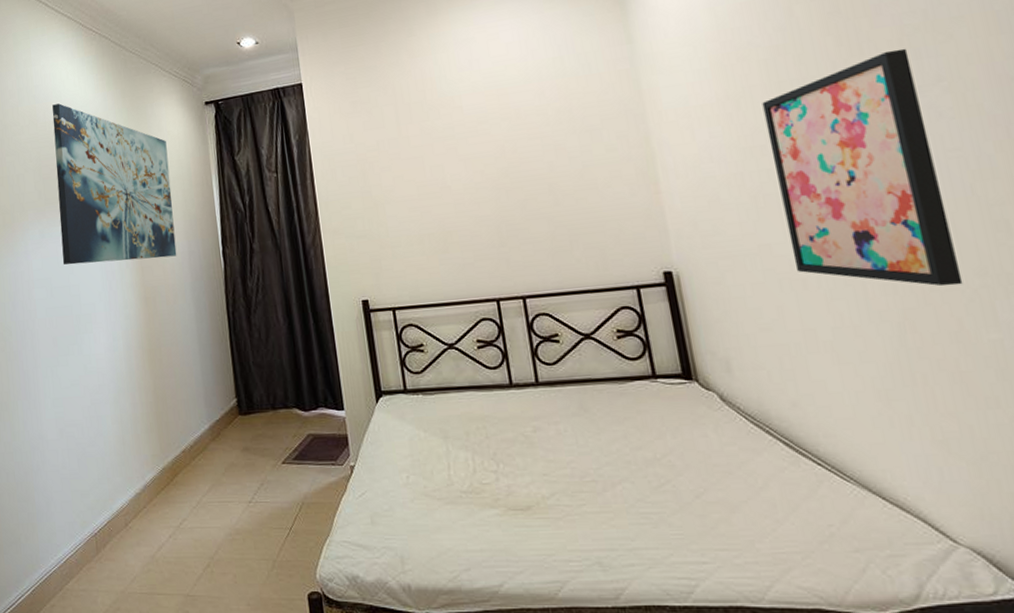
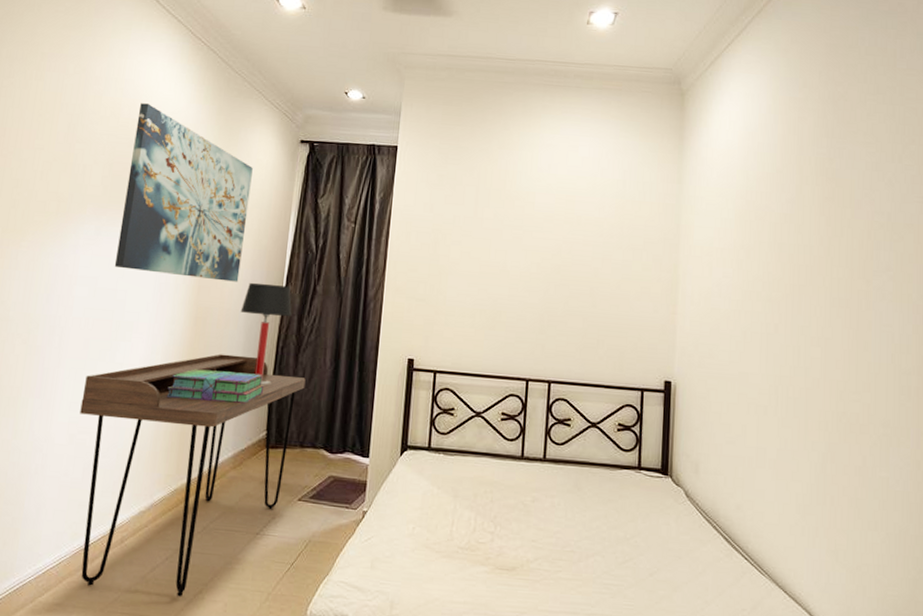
desk: none [61,326,264,573] -> present [80,354,306,597]
stack of books: none [135,343,225,380] -> present [166,369,264,404]
table lamp: none [185,250,235,353] -> present [240,282,292,385]
wall art: present [762,48,963,287] -> none [762,238,873,431]

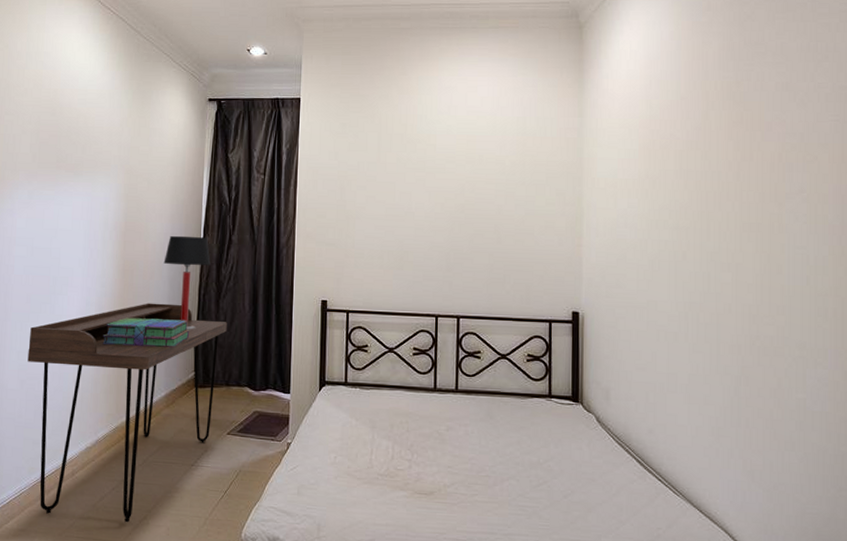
wall art: present [114,103,253,282] -> none [47,73,166,236]

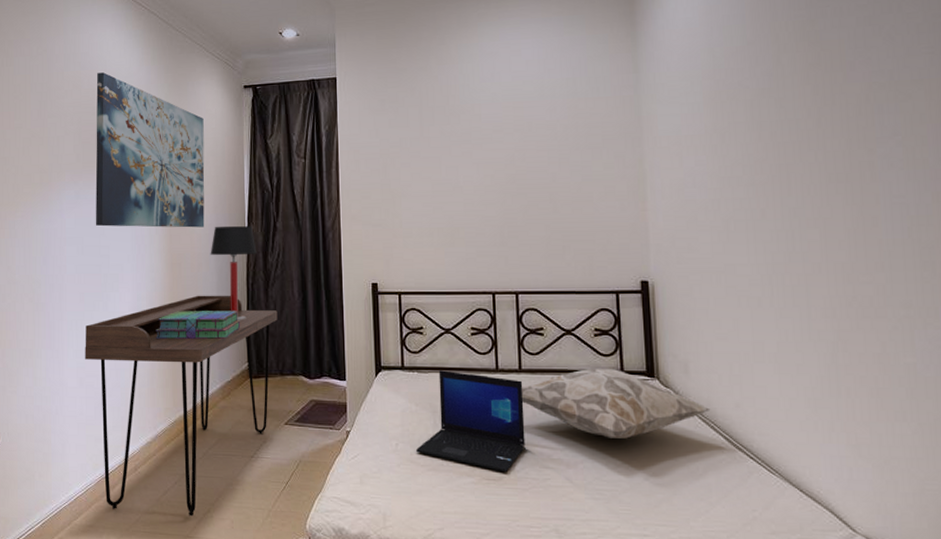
wall art: none [47,73,166,236] -> present [95,72,205,228]
laptop: none [353,387,458,488] -> present [415,370,526,473]
decorative pillow: none [457,392,627,459] -> present [522,369,711,439]

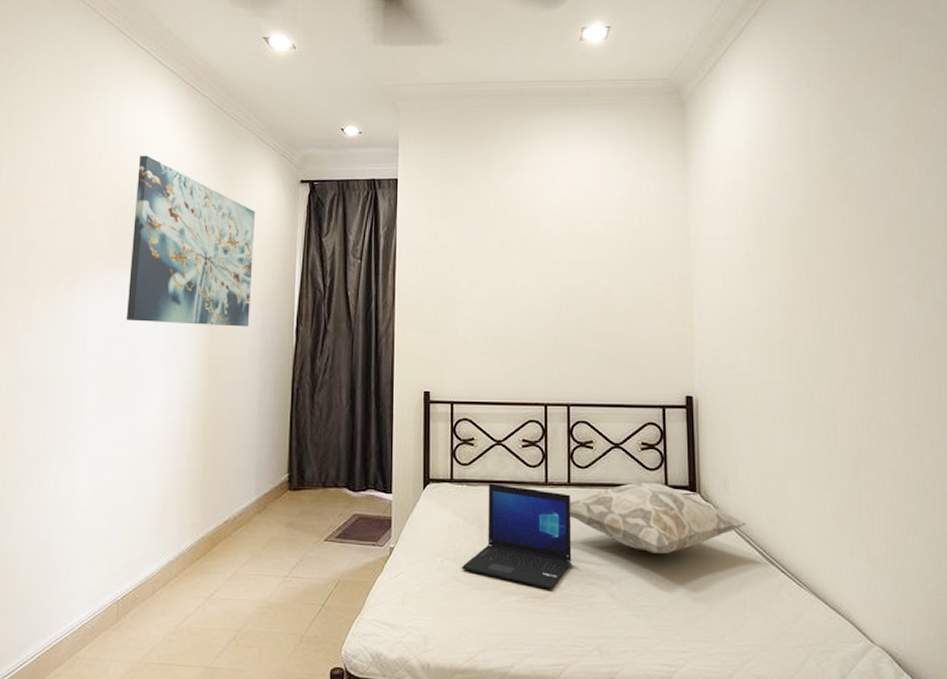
desk: present [85,295,278,517] -> none [103,399,323,645]
stack of books: present [155,311,241,340] -> none [186,416,283,448]
table lamp: present [210,225,257,320] -> none [253,326,305,428]

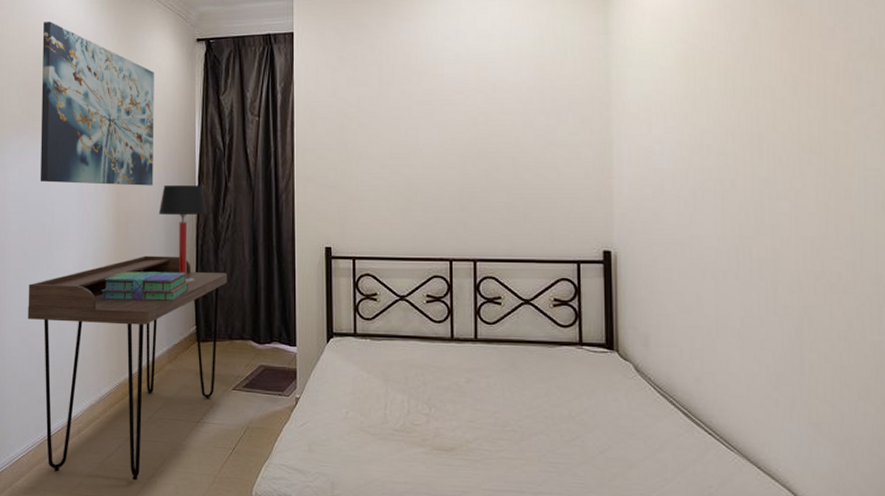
desk: none [103,399,323,645] -> present [28,255,227,481]
stack of books: none [186,416,283,448] -> present [101,271,189,301]
table lamp: none [253,326,305,428] -> present [158,184,207,282]
laptop: present [461,483,572,590] -> none [366,338,479,444]
decorative pillow: present [570,483,747,553] -> none [477,340,670,412]

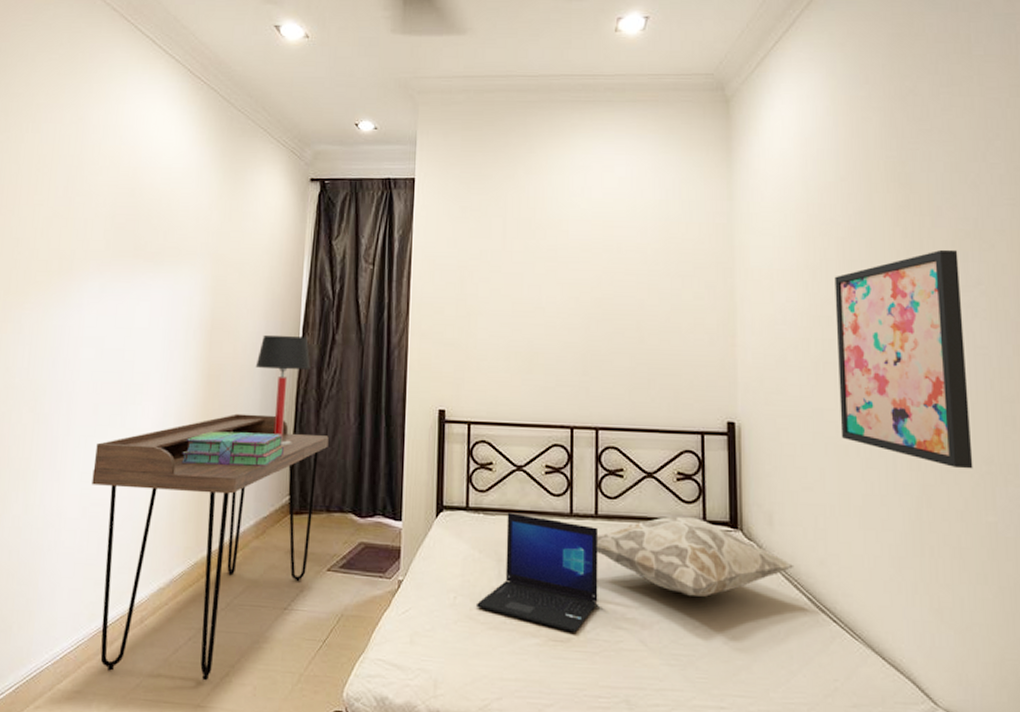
wall art: present [40,22,154,186] -> none [121,150,261,335]
laptop: none [366,338,479,444] -> present [475,512,599,633]
decorative pillow: none [477,340,670,412] -> present [597,517,794,597]
wall art: none [716,71,859,290] -> present [834,249,973,469]

